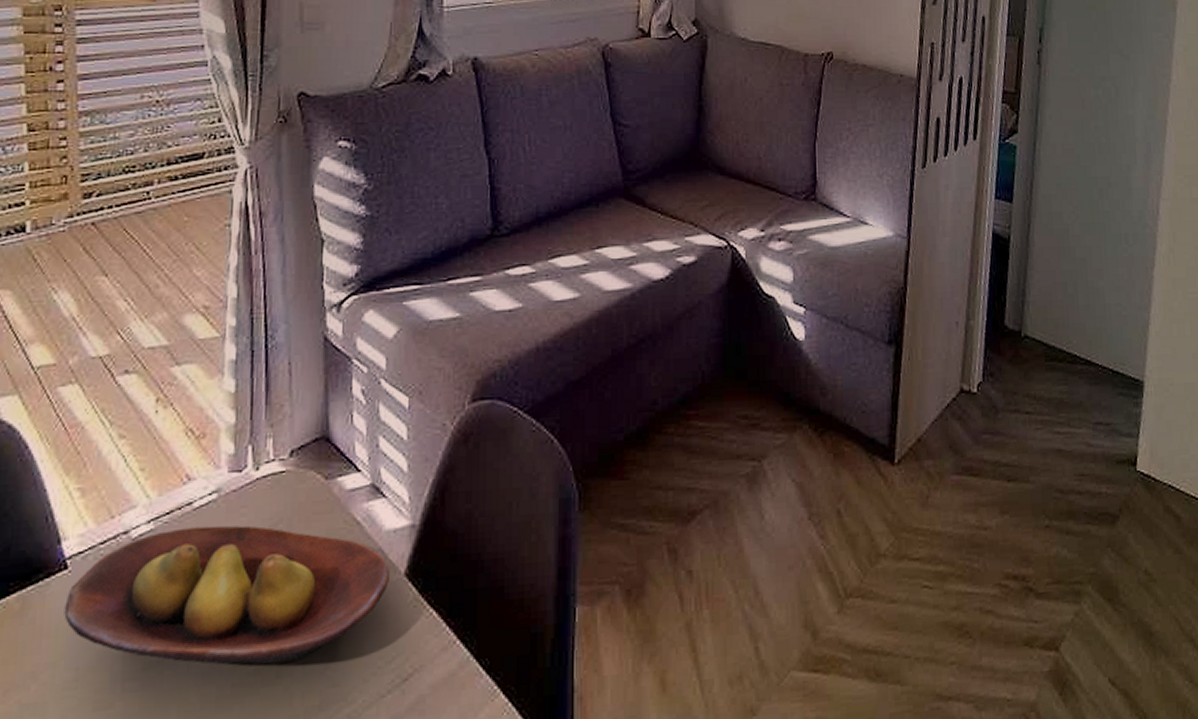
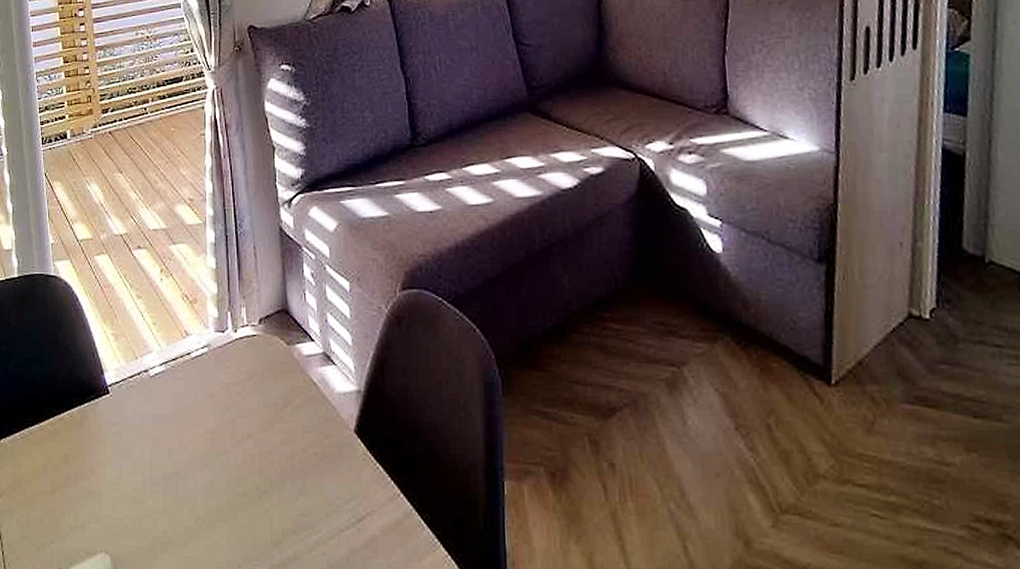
fruit bowl: present [64,525,389,665] -> none [109,372,342,490]

